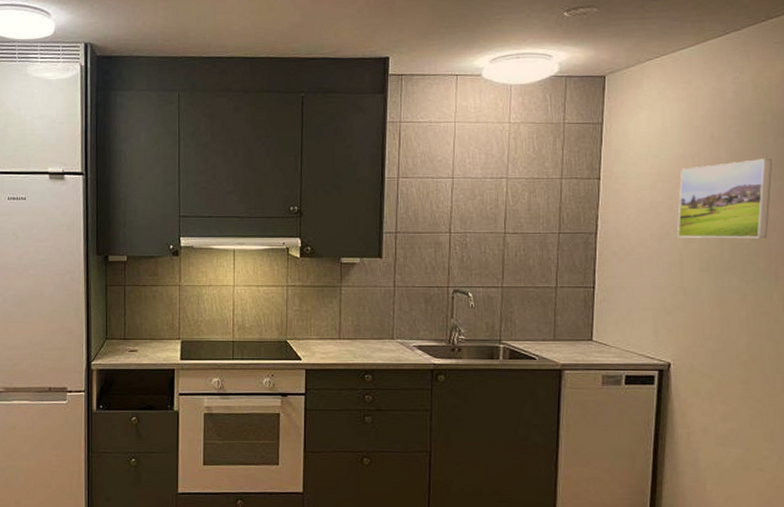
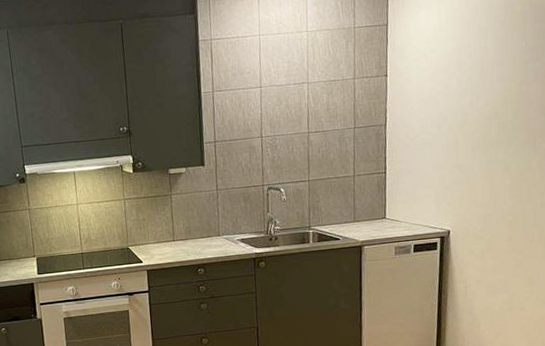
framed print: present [677,159,772,239] -> none [453,44,531,122]

